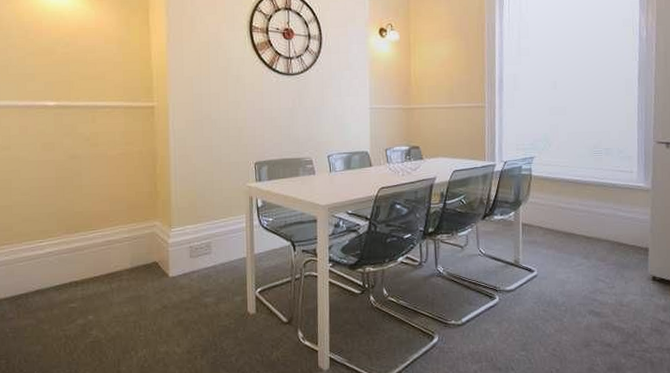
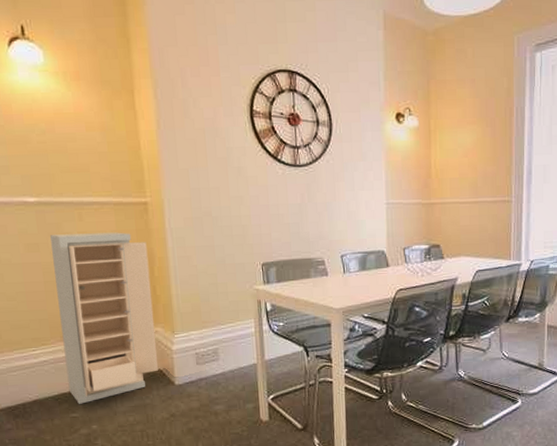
storage cabinet: none [65,133,154,295] -> present [50,232,158,404]

